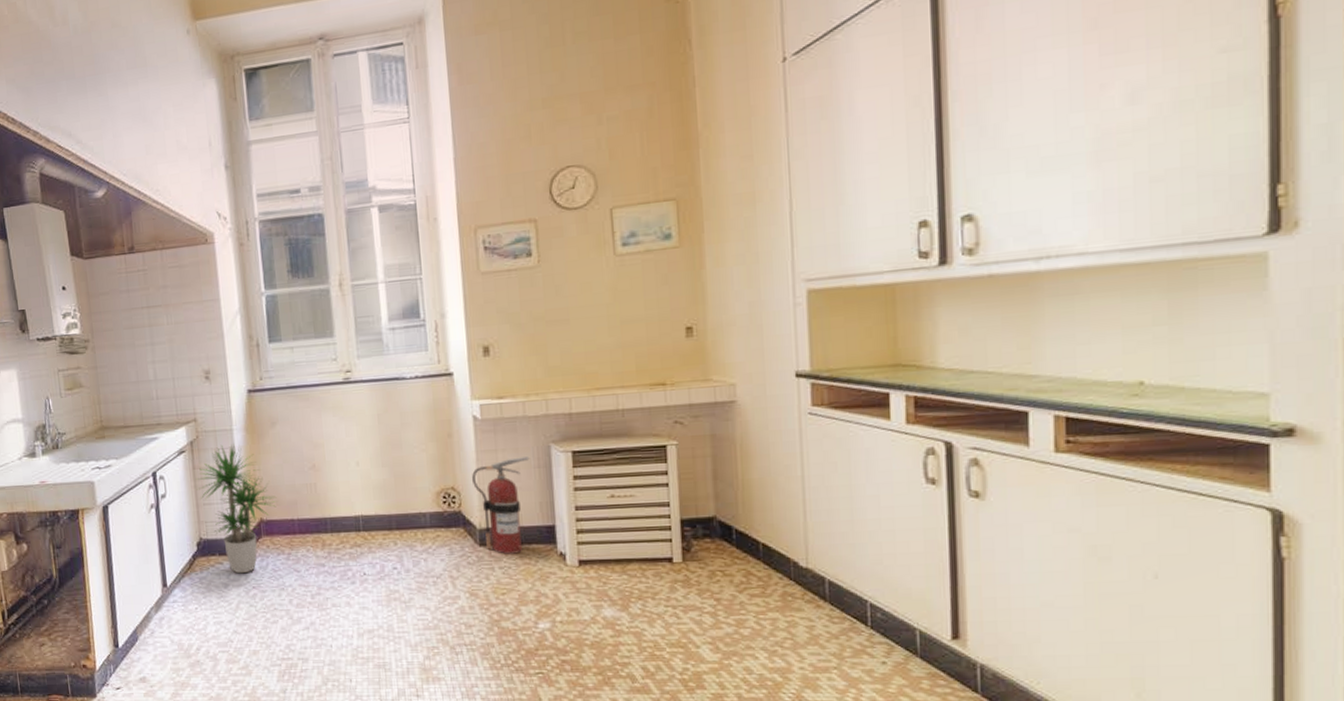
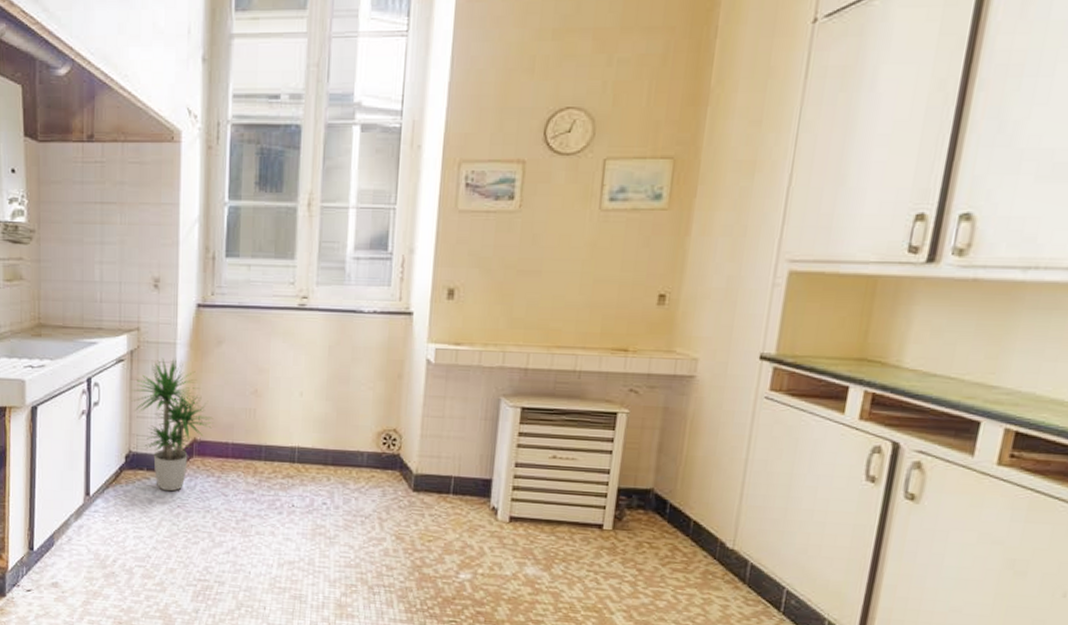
fire extinguisher: present [472,457,530,554] -> none [416,407,478,503]

